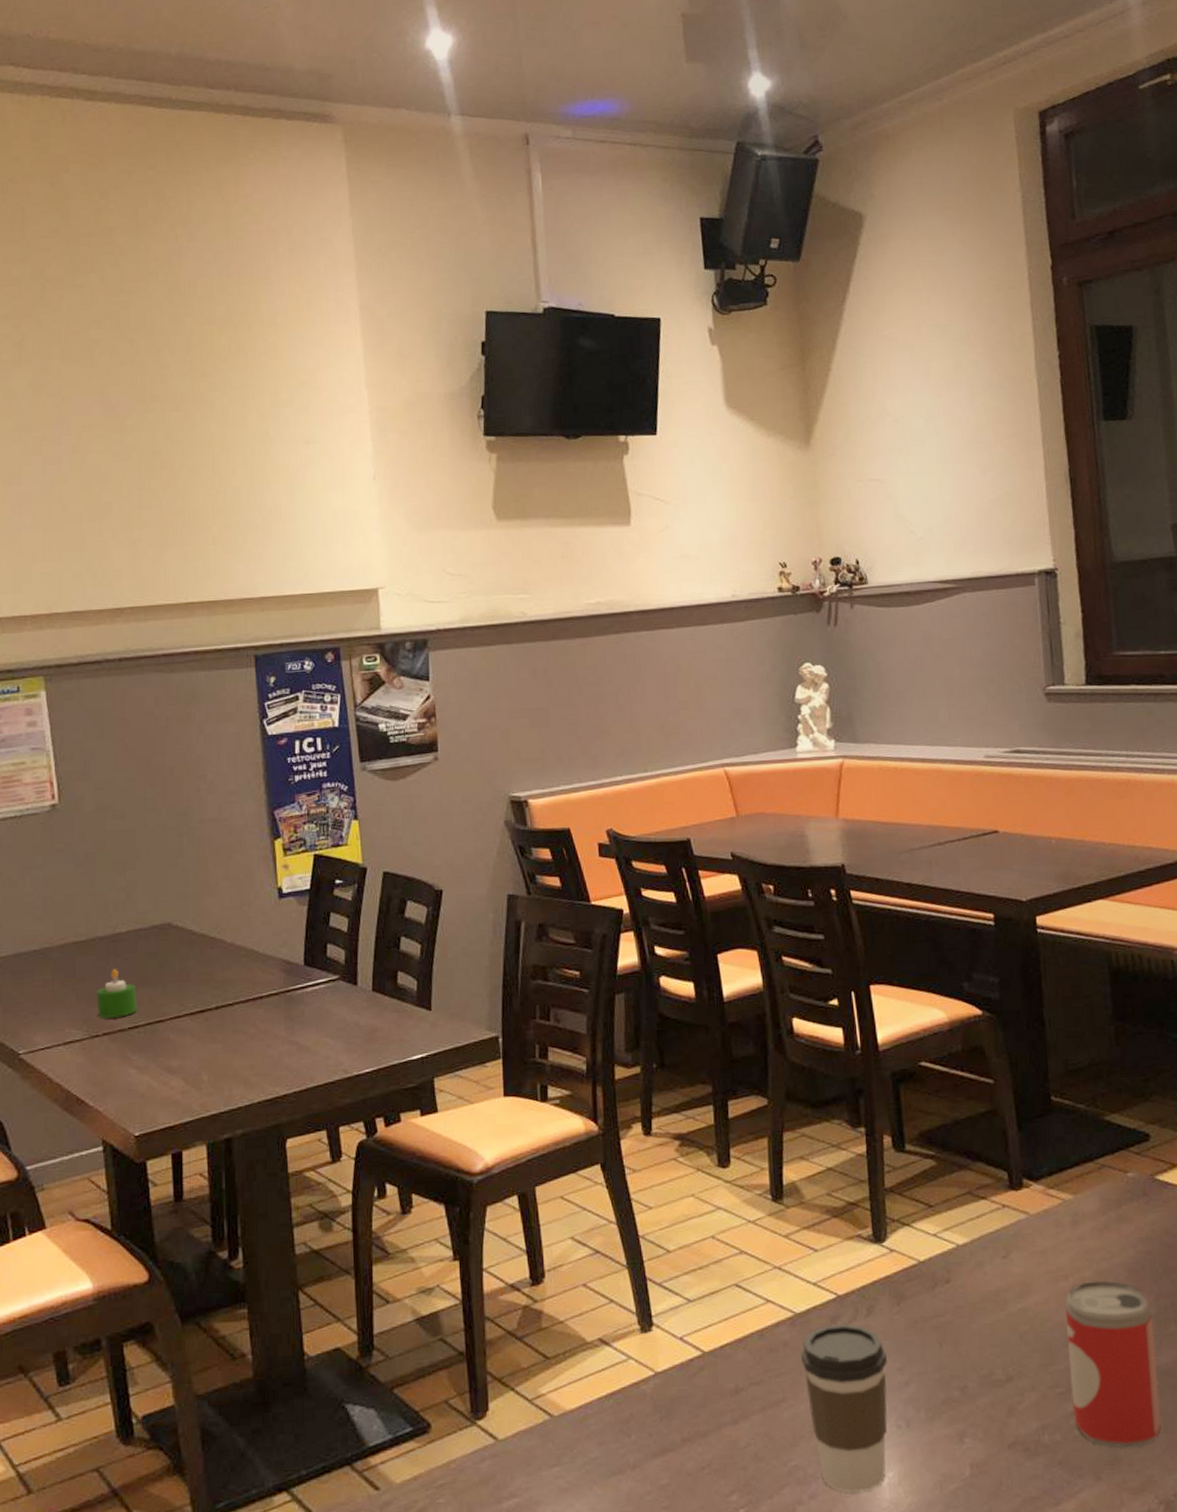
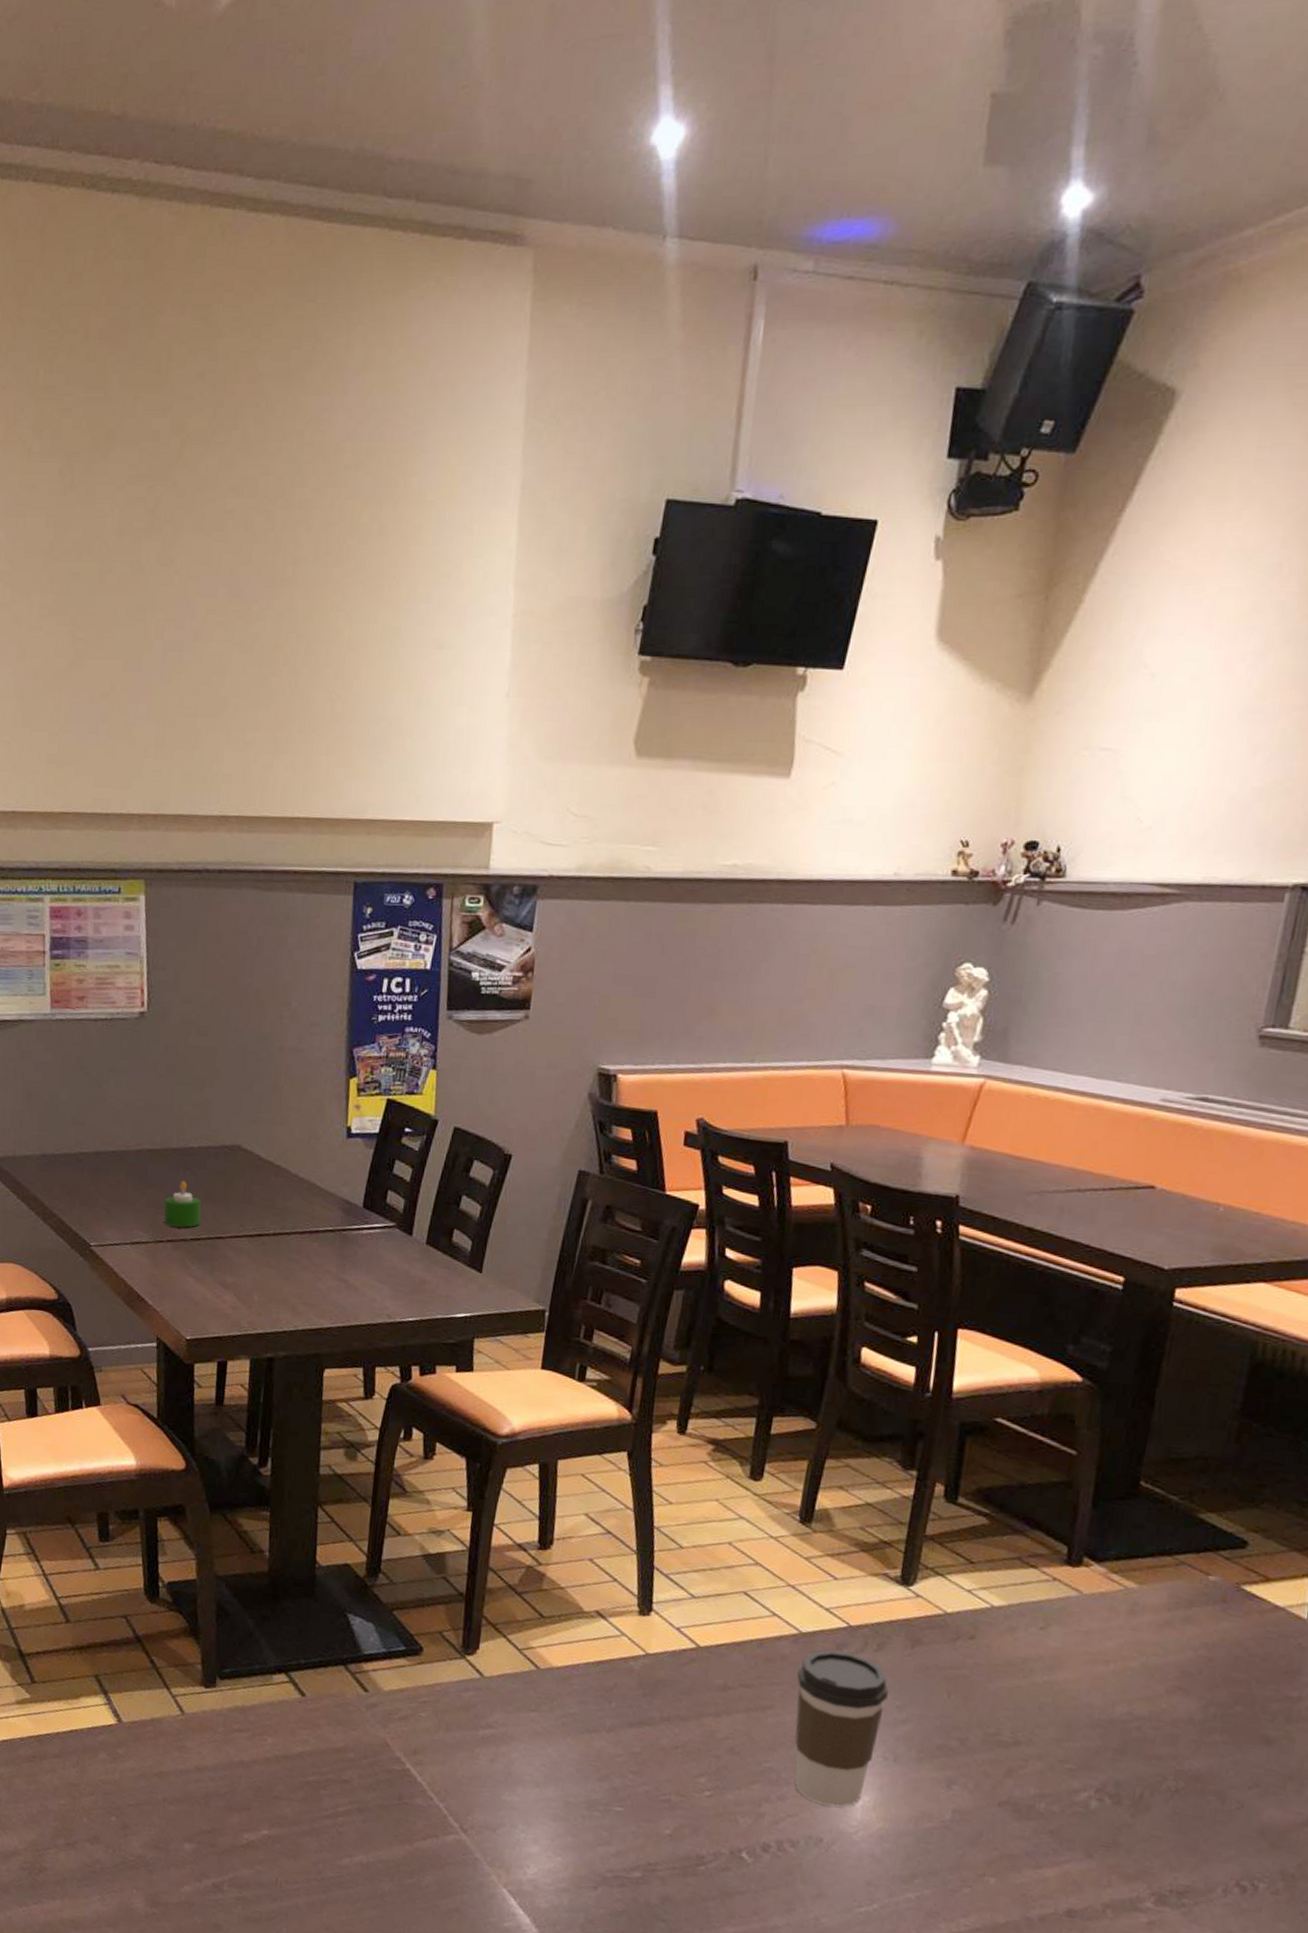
beer can: present [1065,1280,1161,1448] -> none [1078,1672,1197,1838]

